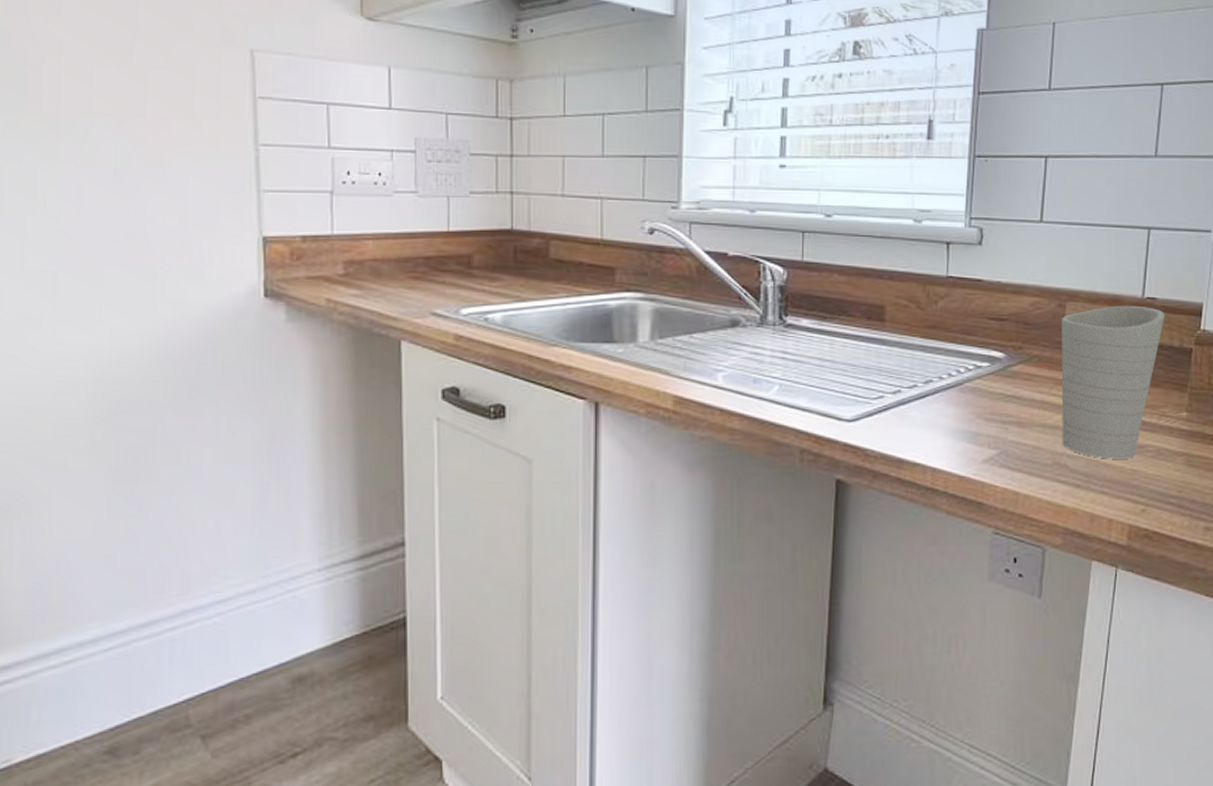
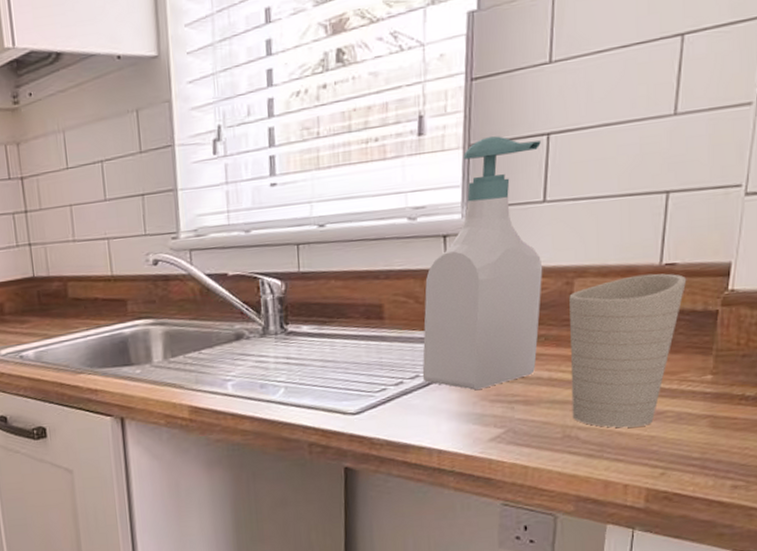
soap bottle: none [920,151,1039,407] -> present [422,136,543,391]

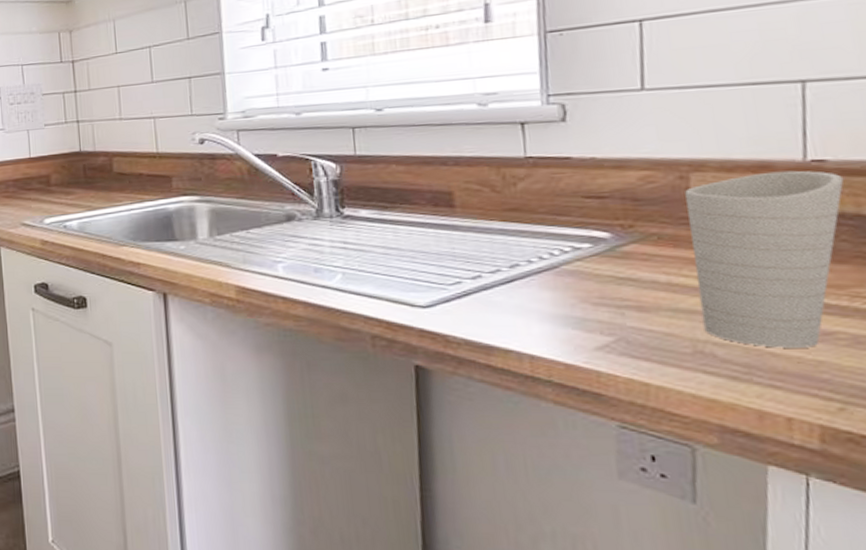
soap bottle: present [422,136,543,391] -> none [502,22,649,291]

